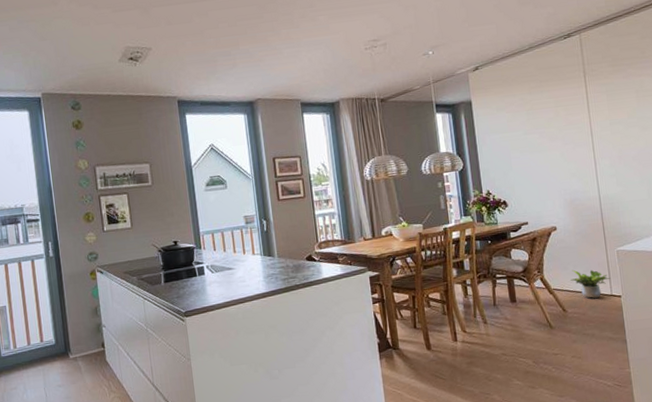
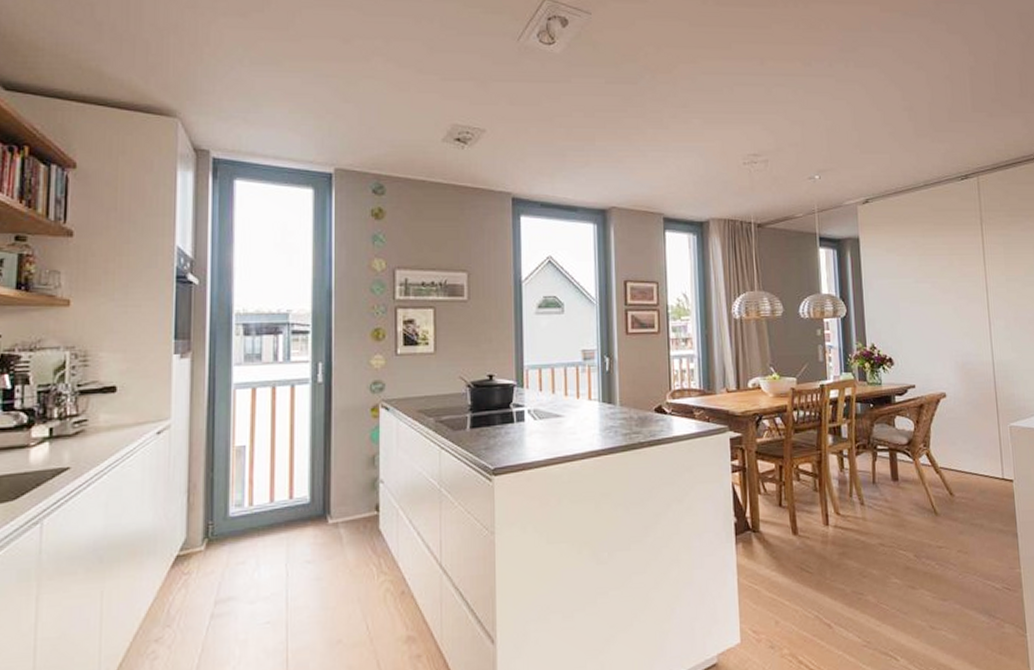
potted plant: present [570,269,611,298] -> none [959,445,1003,481]

